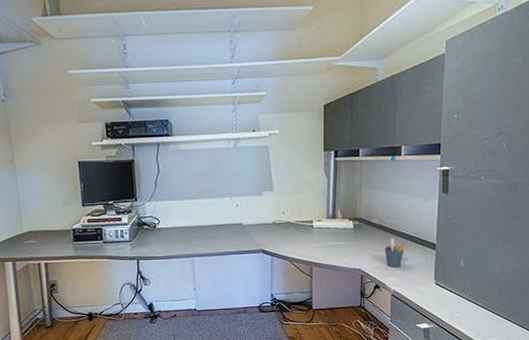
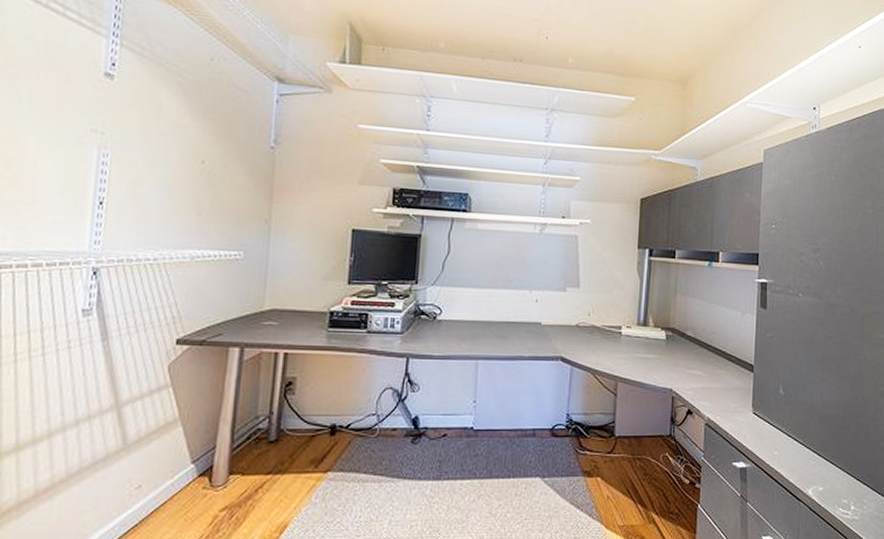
pen holder: present [384,237,405,268] -> none [698,354,721,390]

